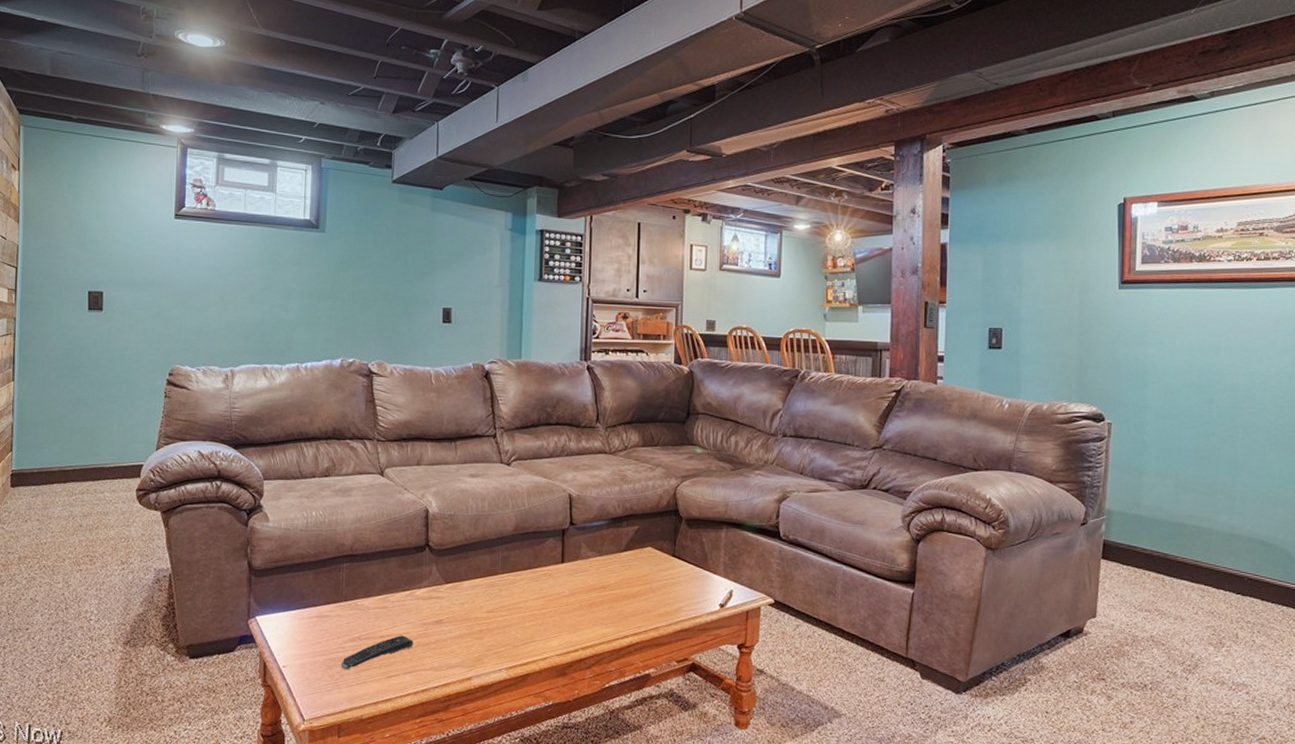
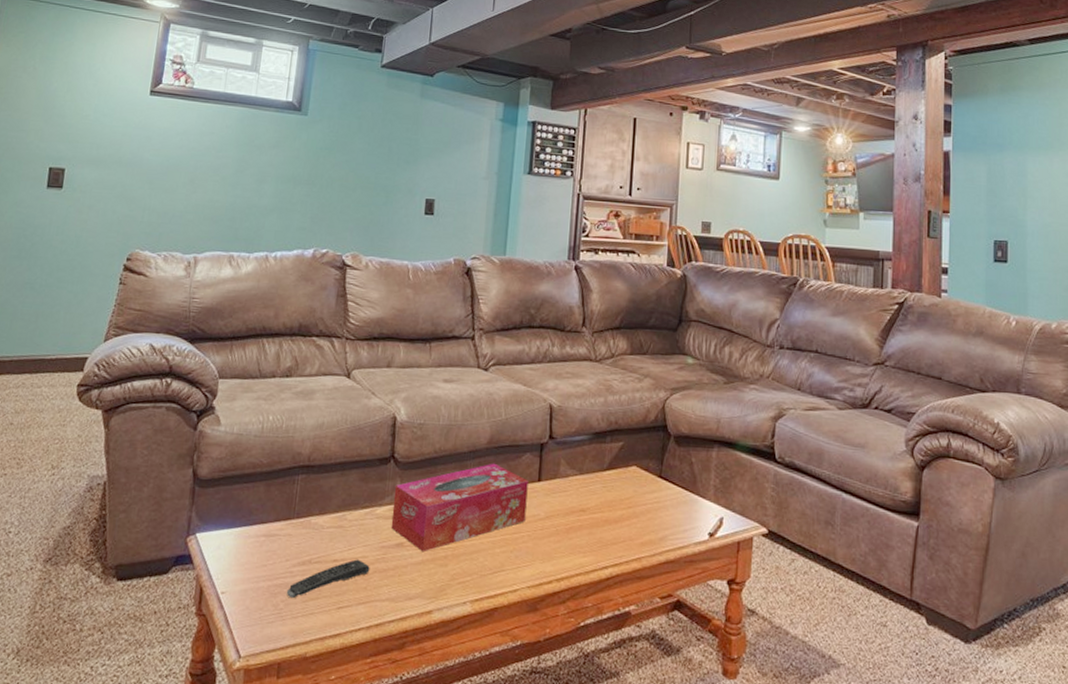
tissue box: none [430,548,553,628] -> present [390,463,529,552]

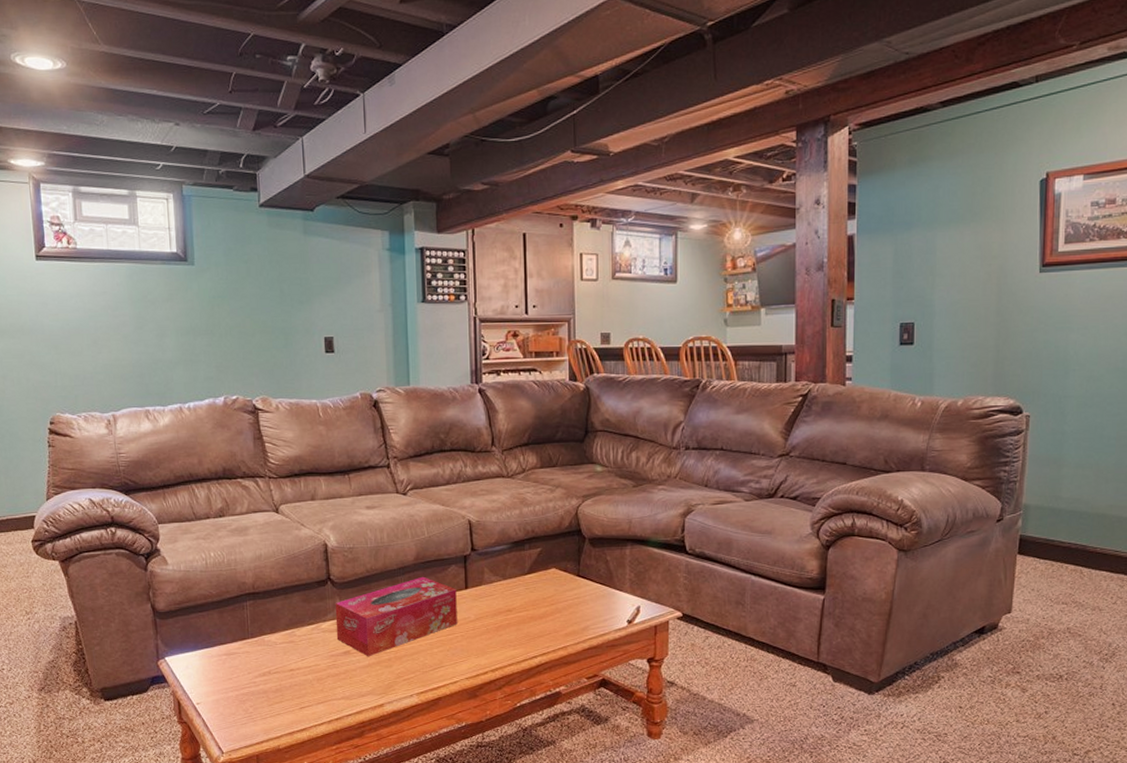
remote control: present [286,559,370,598] -> none [253,667,324,703]

